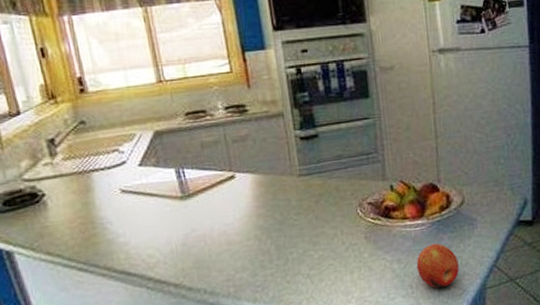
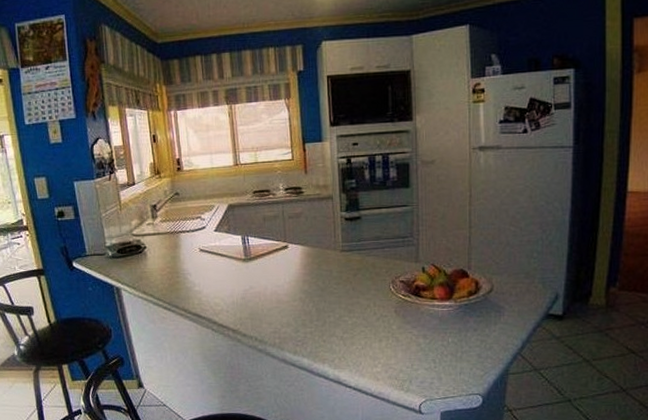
apple: present [416,243,459,289] -> none [441,325,482,367]

